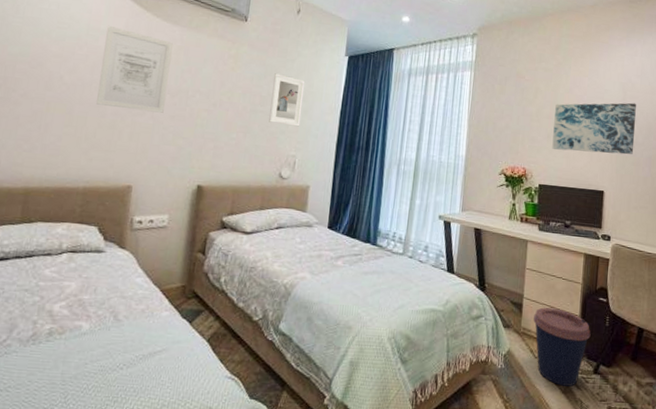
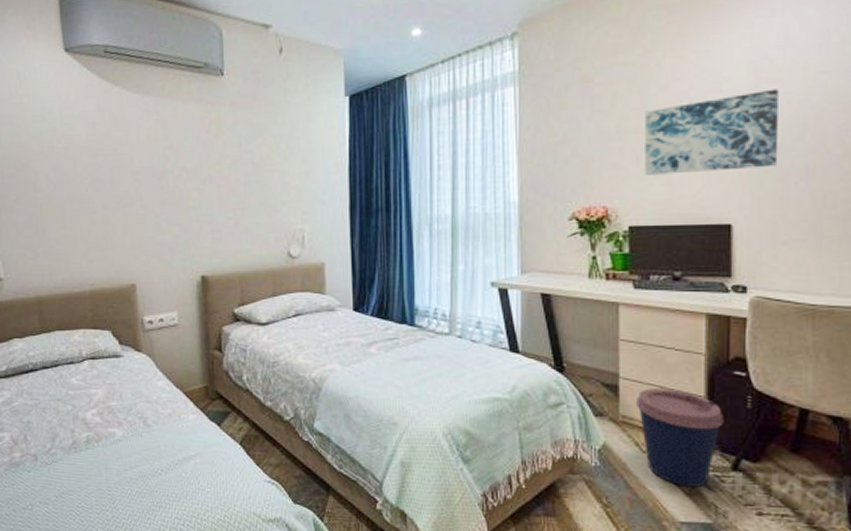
wall art: present [96,26,173,113] -> none [80,110,152,201]
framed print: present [269,73,305,127] -> none [264,132,303,194]

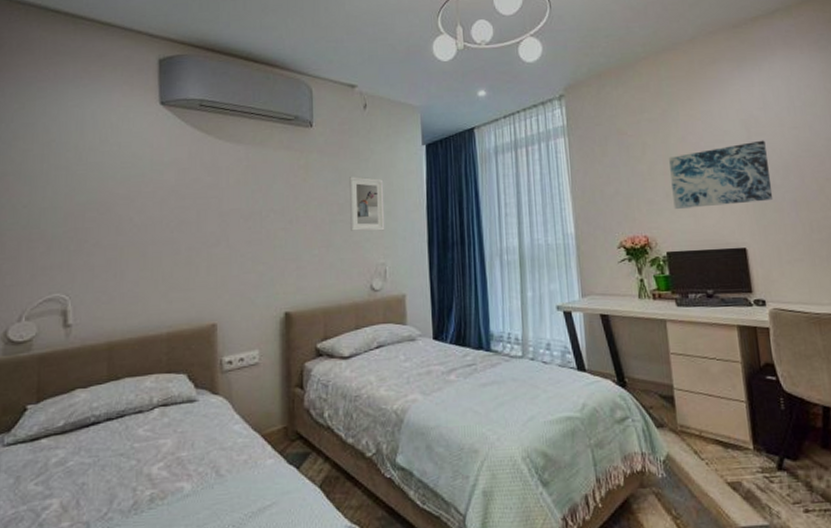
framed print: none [264,132,303,194] -> present [349,176,385,232]
coffee cup: present [636,388,724,487] -> none [690,396,765,491]

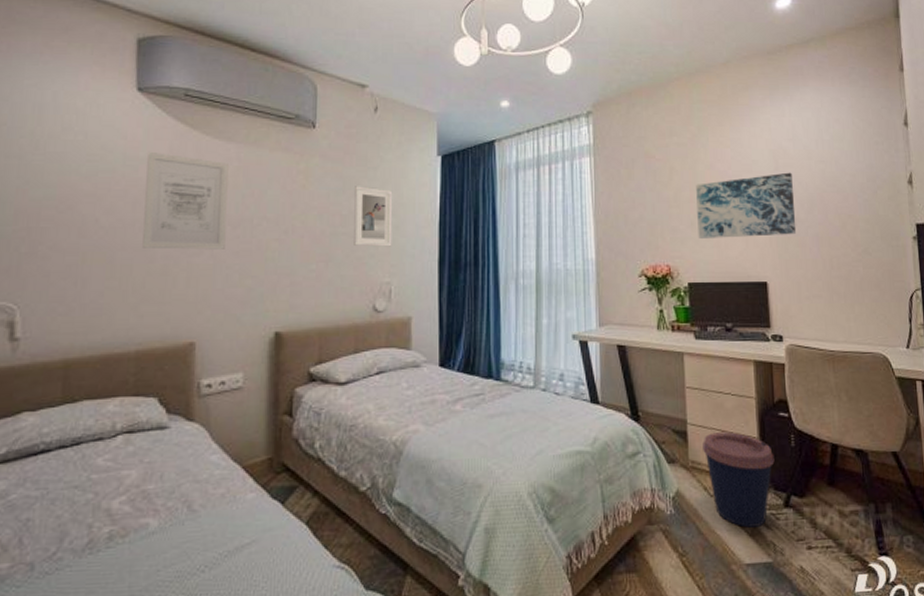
wall art: none [169,157,239,242] -> present [142,153,229,250]
coffee cup: none [690,396,765,491] -> present [703,432,775,528]

